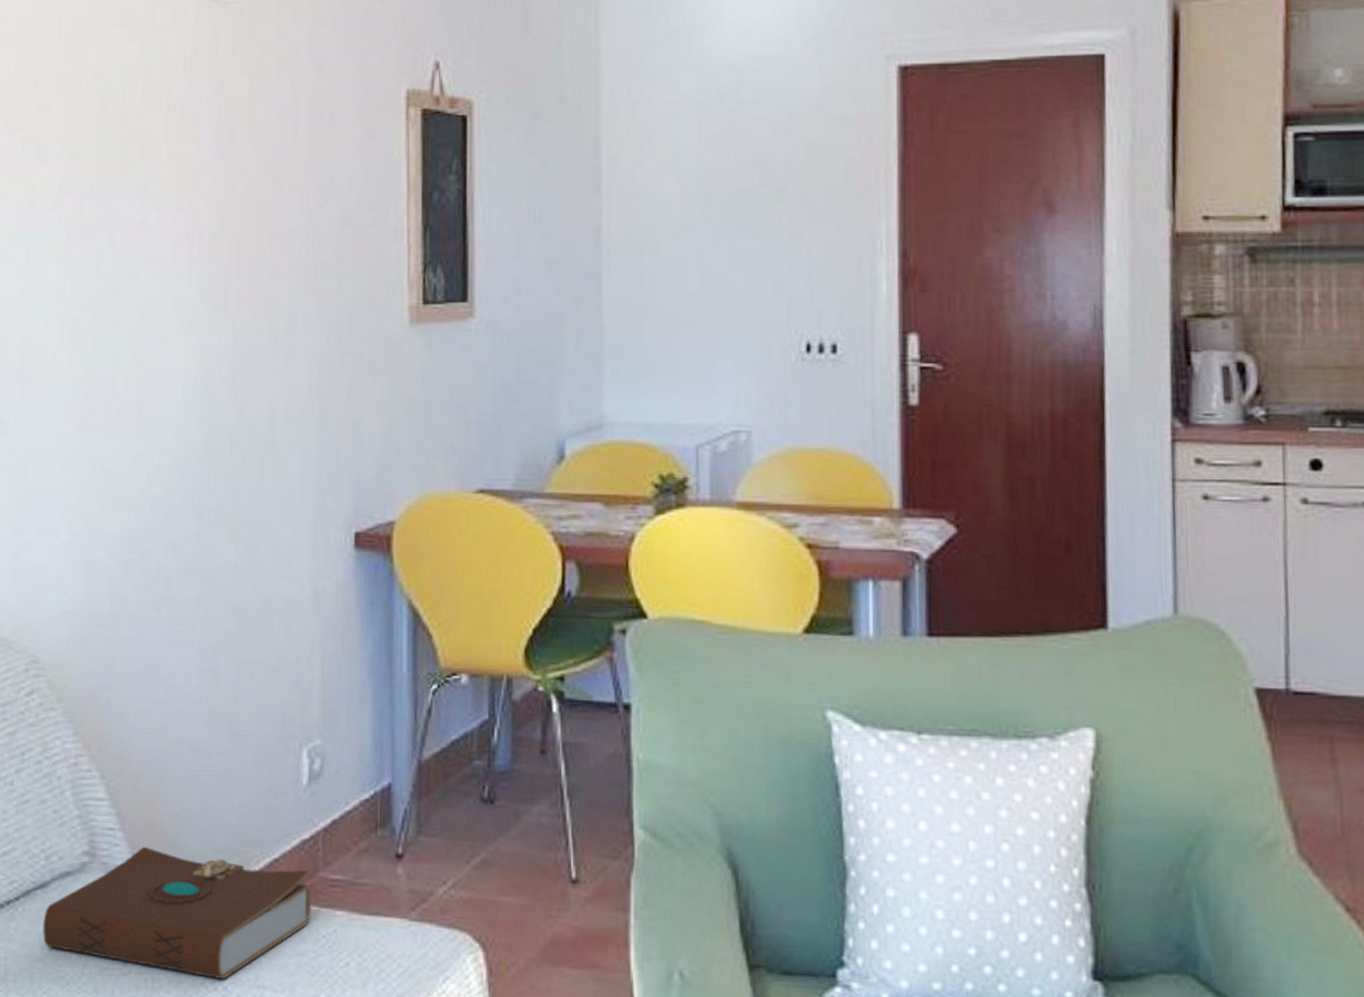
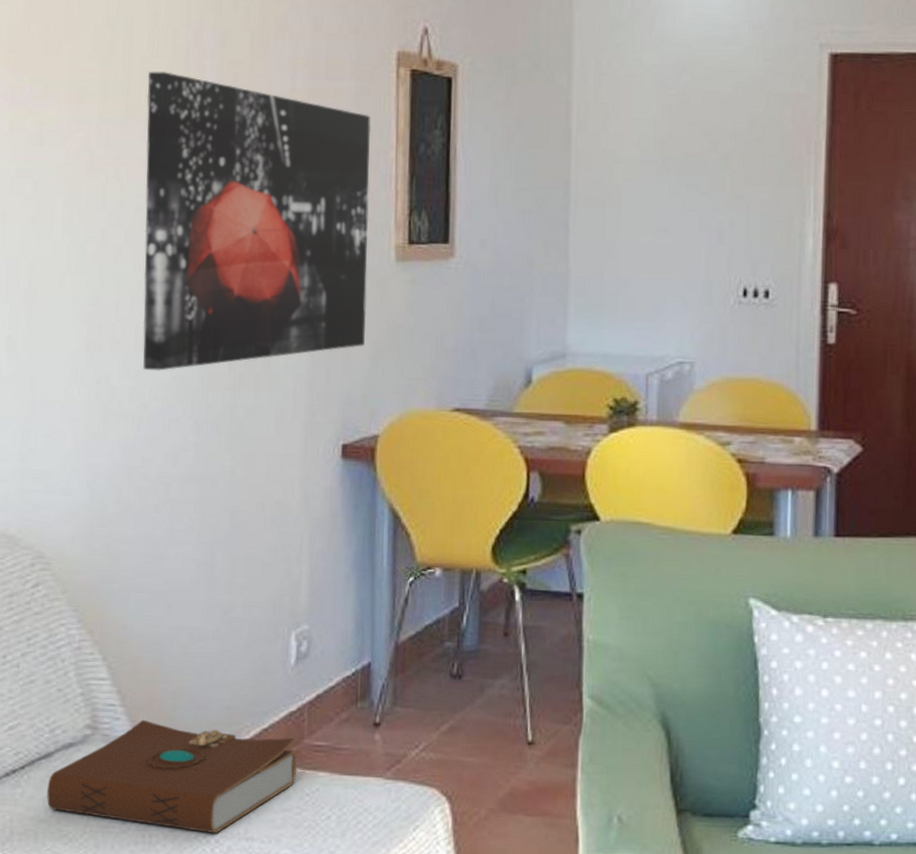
wall art: none [139,124,380,453] -> present [143,70,371,371]

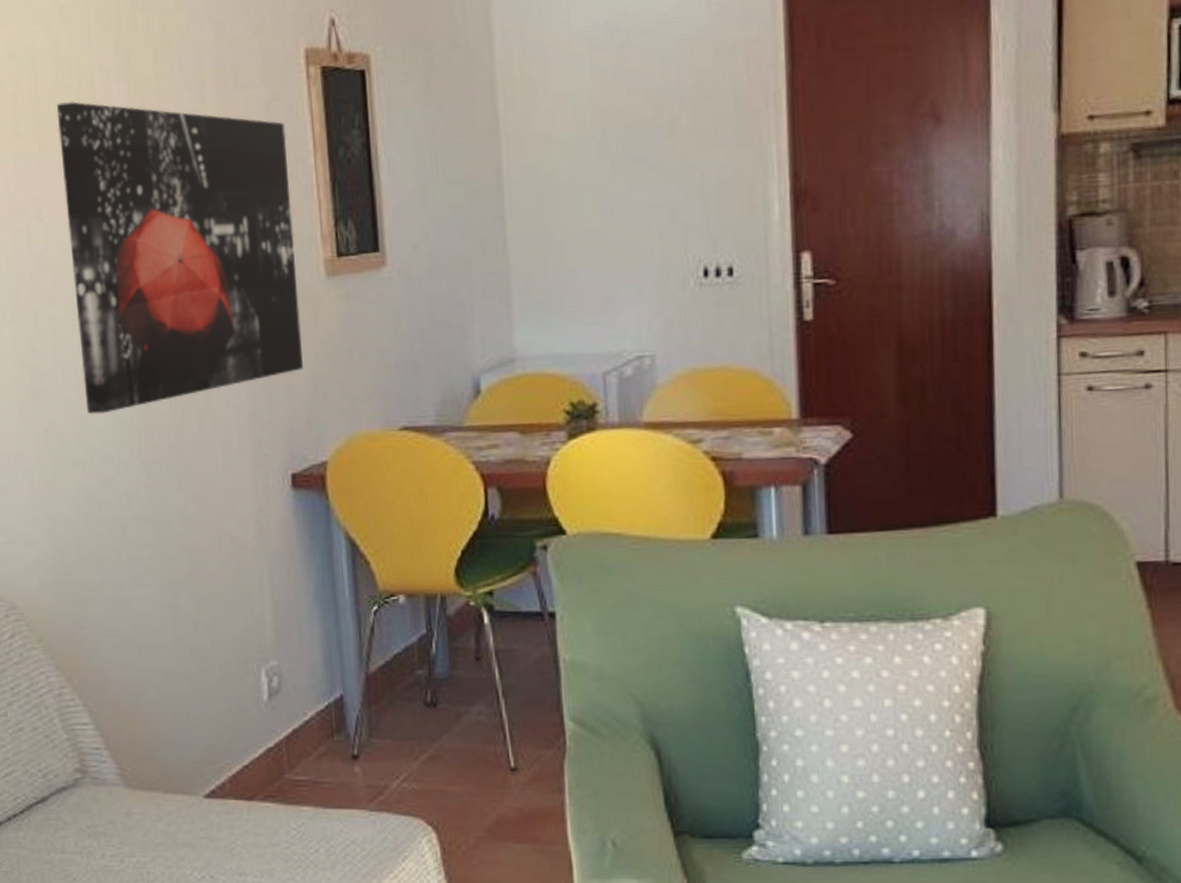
book: present [47,719,298,834] -> none [47,761,282,870]

